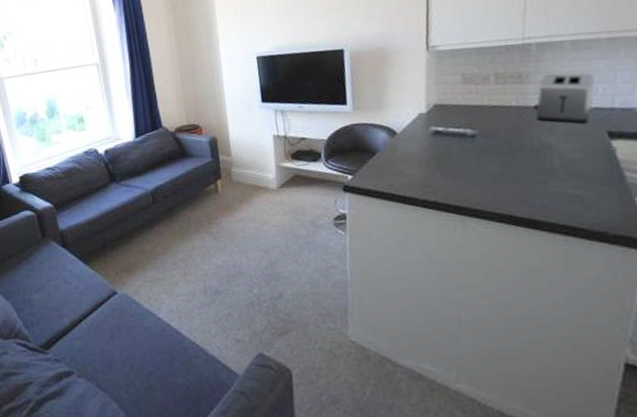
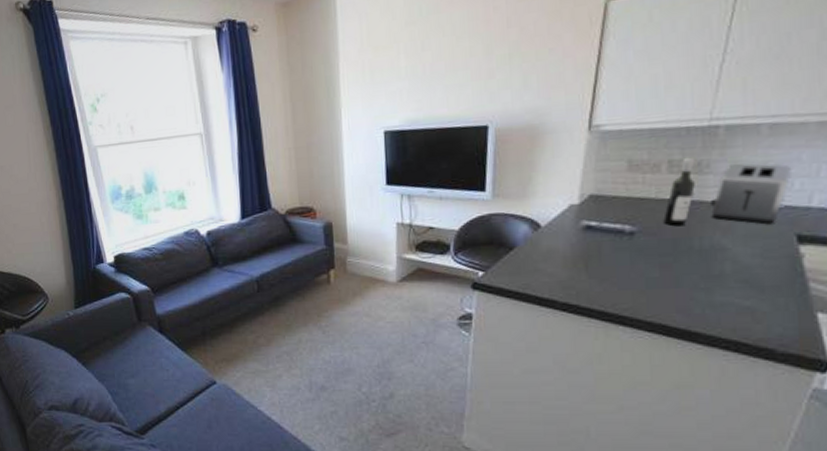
bottle: none [497,70,520,129] -> present [663,157,695,227]

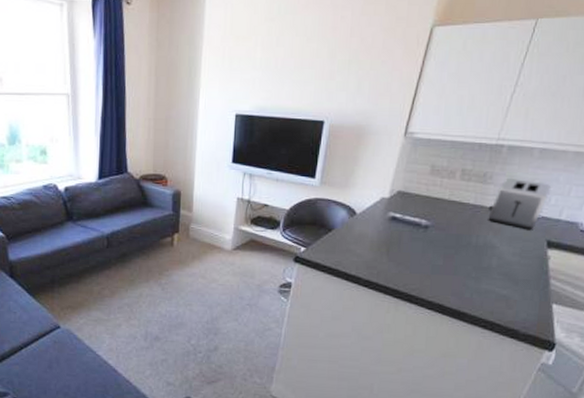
bottle: present [663,157,695,227] -> none [452,168,482,225]

